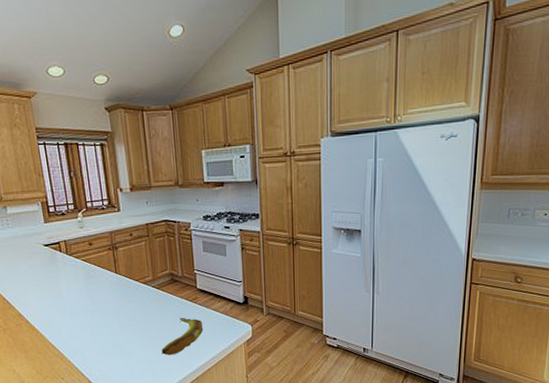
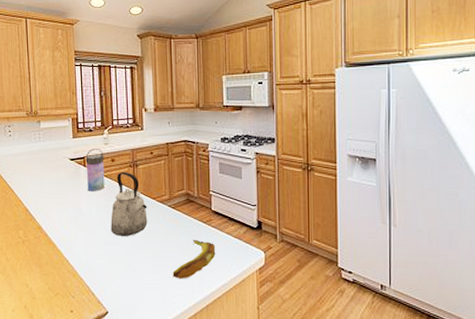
water bottle: none [60,232,85,277] -> present [85,148,105,191]
kettle: none [93,255,133,319] -> present [110,171,148,236]

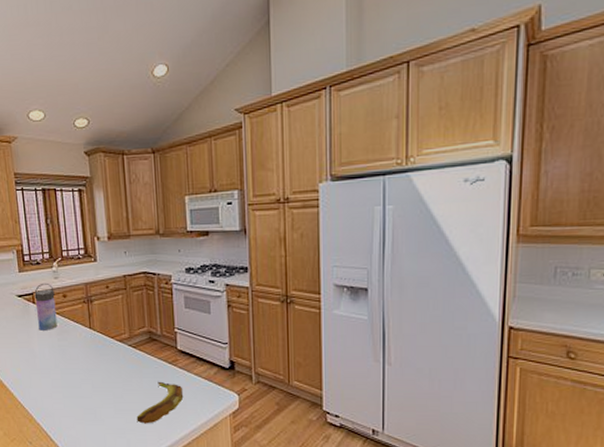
kettle: present [110,171,148,236] -> none [66,308,107,378]

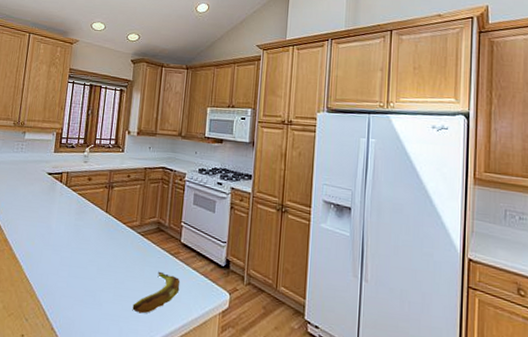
water bottle: present [34,282,58,331] -> none [60,164,82,209]

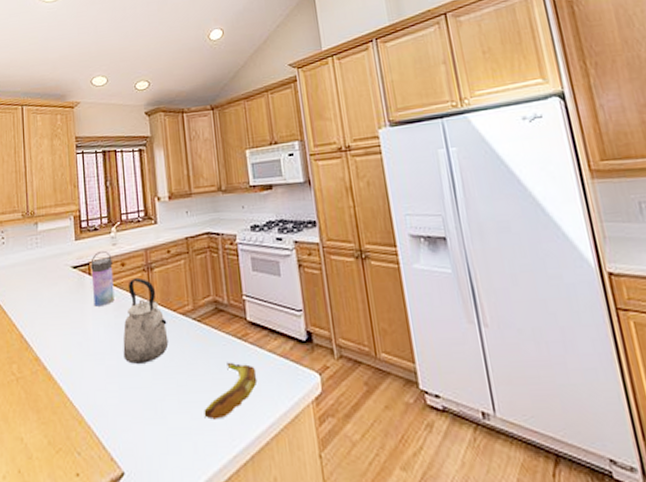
water bottle: none [60,164,82,209] -> present [90,250,115,307]
kettle: none [76,191,117,260] -> present [123,277,169,364]

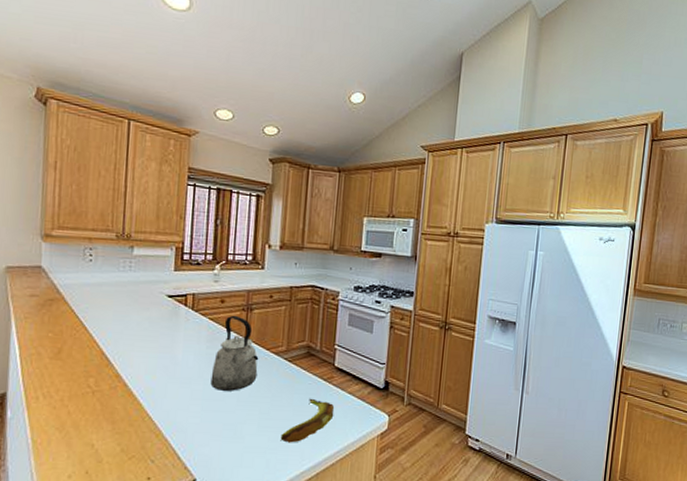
water bottle: present [90,250,115,307] -> none [186,285,212,337]

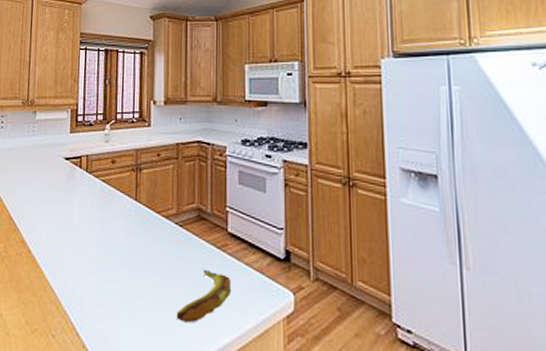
kettle: present [210,315,259,391] -> none [105,176,150,260]

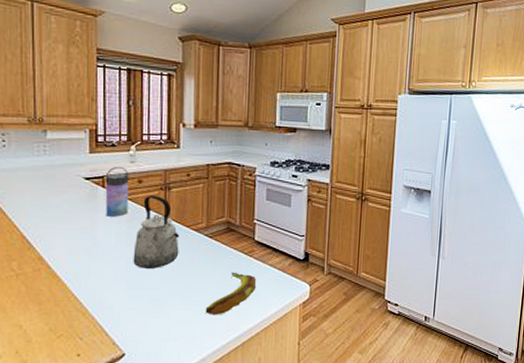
water bottle: none [82,146,104,200] -> present [105,166,129,217]
kettle: none [105,176,150,260] -> present [133,195,180,268]

